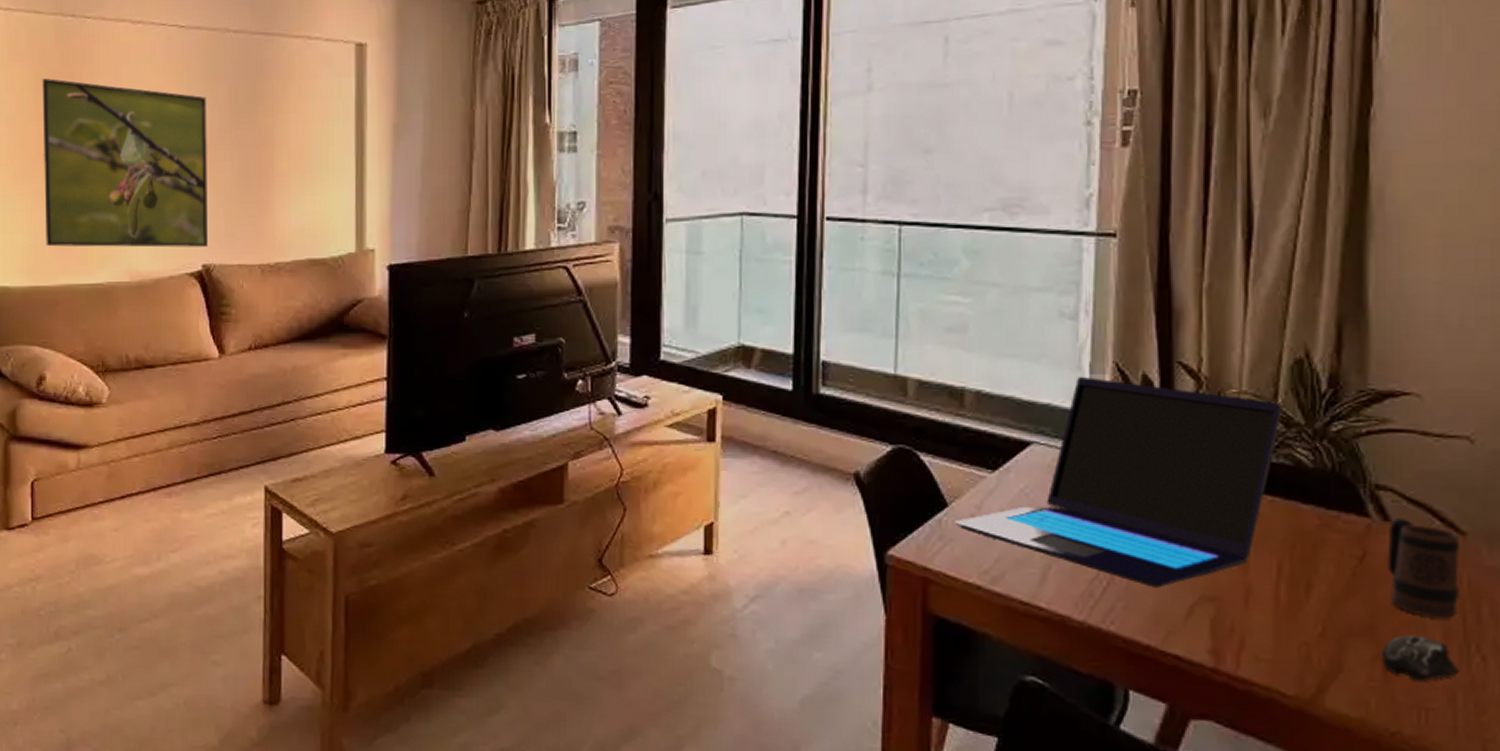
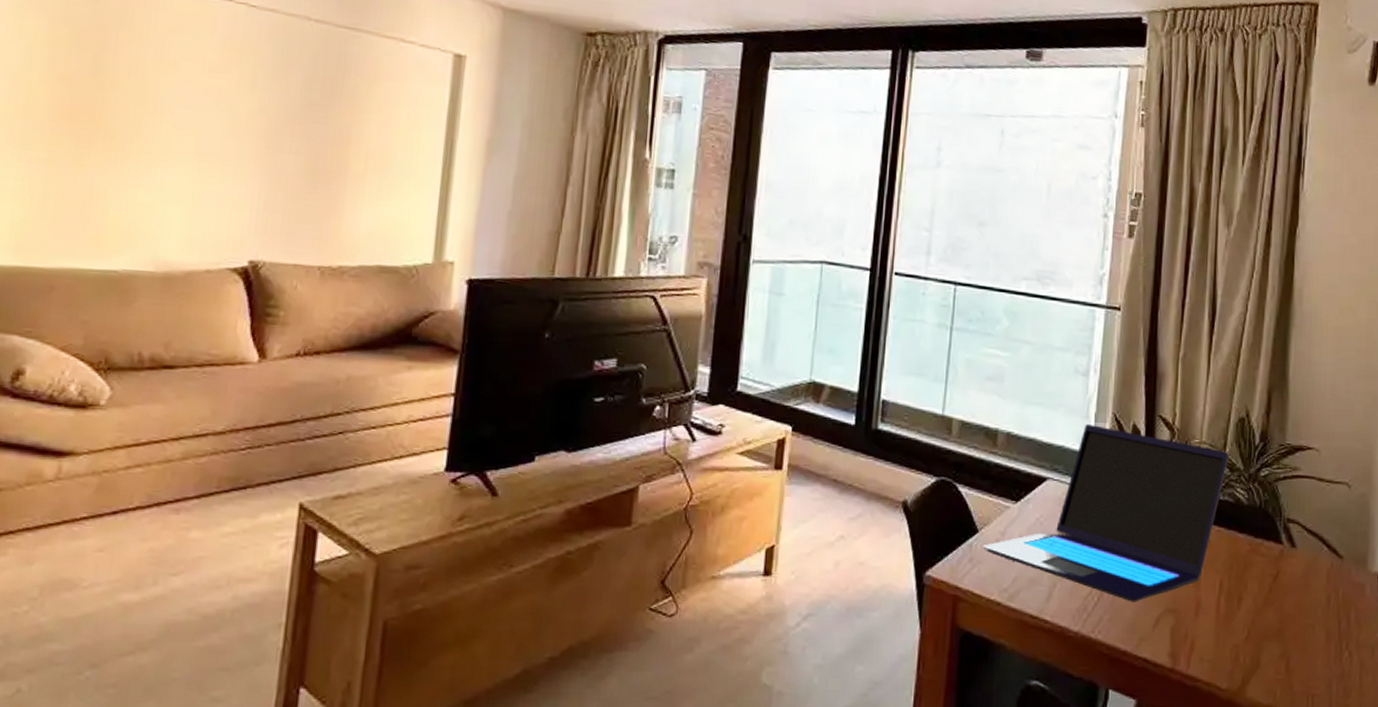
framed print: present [42,78,208,248] -> none [45,35,275,242]
computer mouse: present [1382,635,1460,681] -> none [1286,637,1335,673]
mug: present [1387,518,1459,619] -> none [1292,545,1338,624]

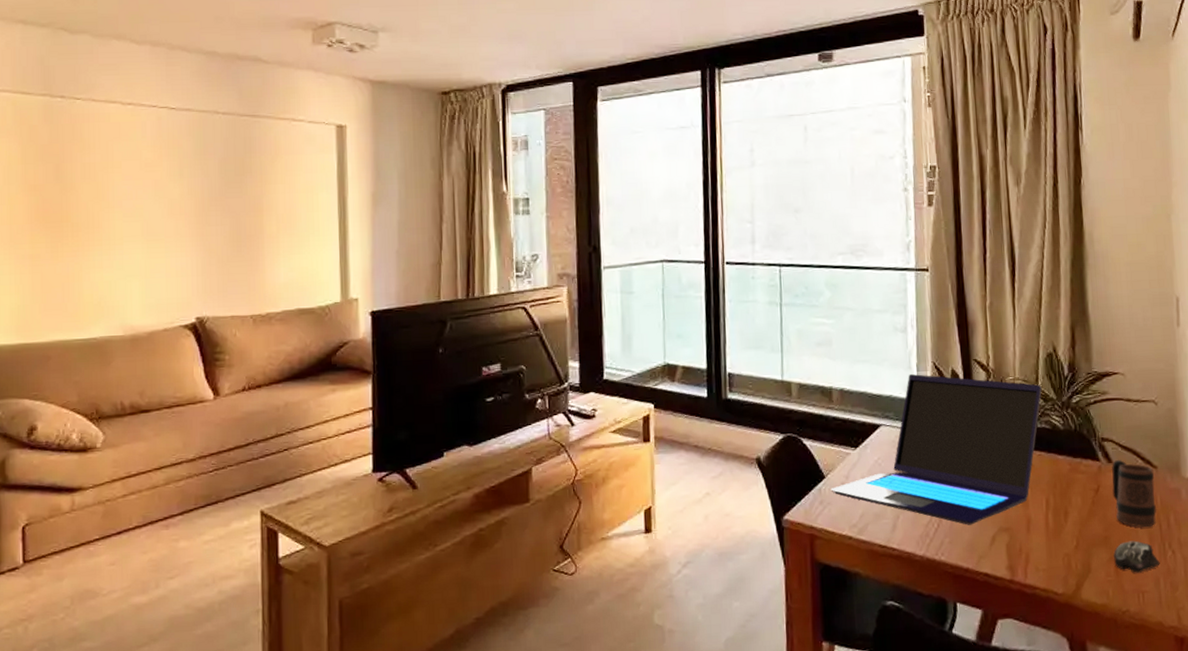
computer mouse: none [1286,637,1335,673] -> present [1114,540,1160,573]
mug: none [1292,545,1338,624] -> present [1111,460,1156,528]

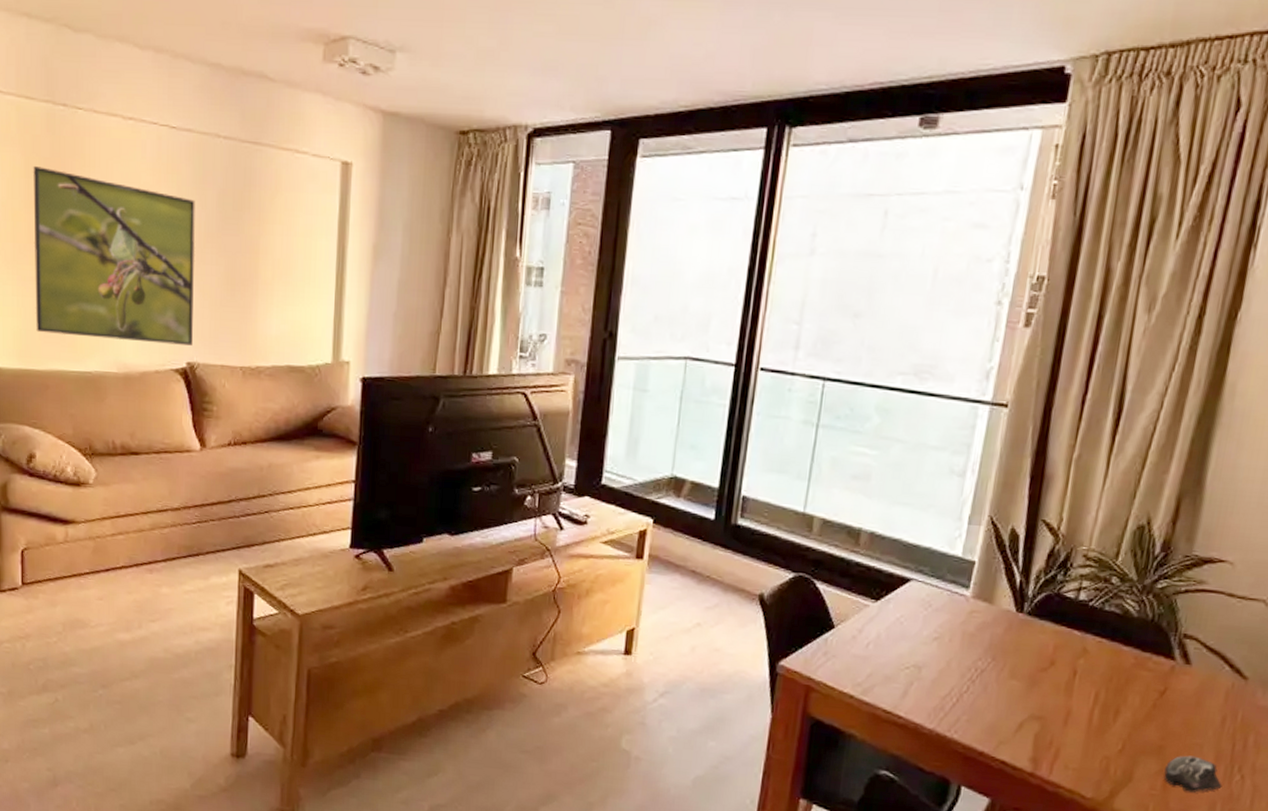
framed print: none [31,153,201,307] -> present [33,166,195,346]
laptop: present [830,373,1042,525] -> none [838,526,1122,706]
mug: present [1111,460,1156,528] -> none [1179,662,1242,745]

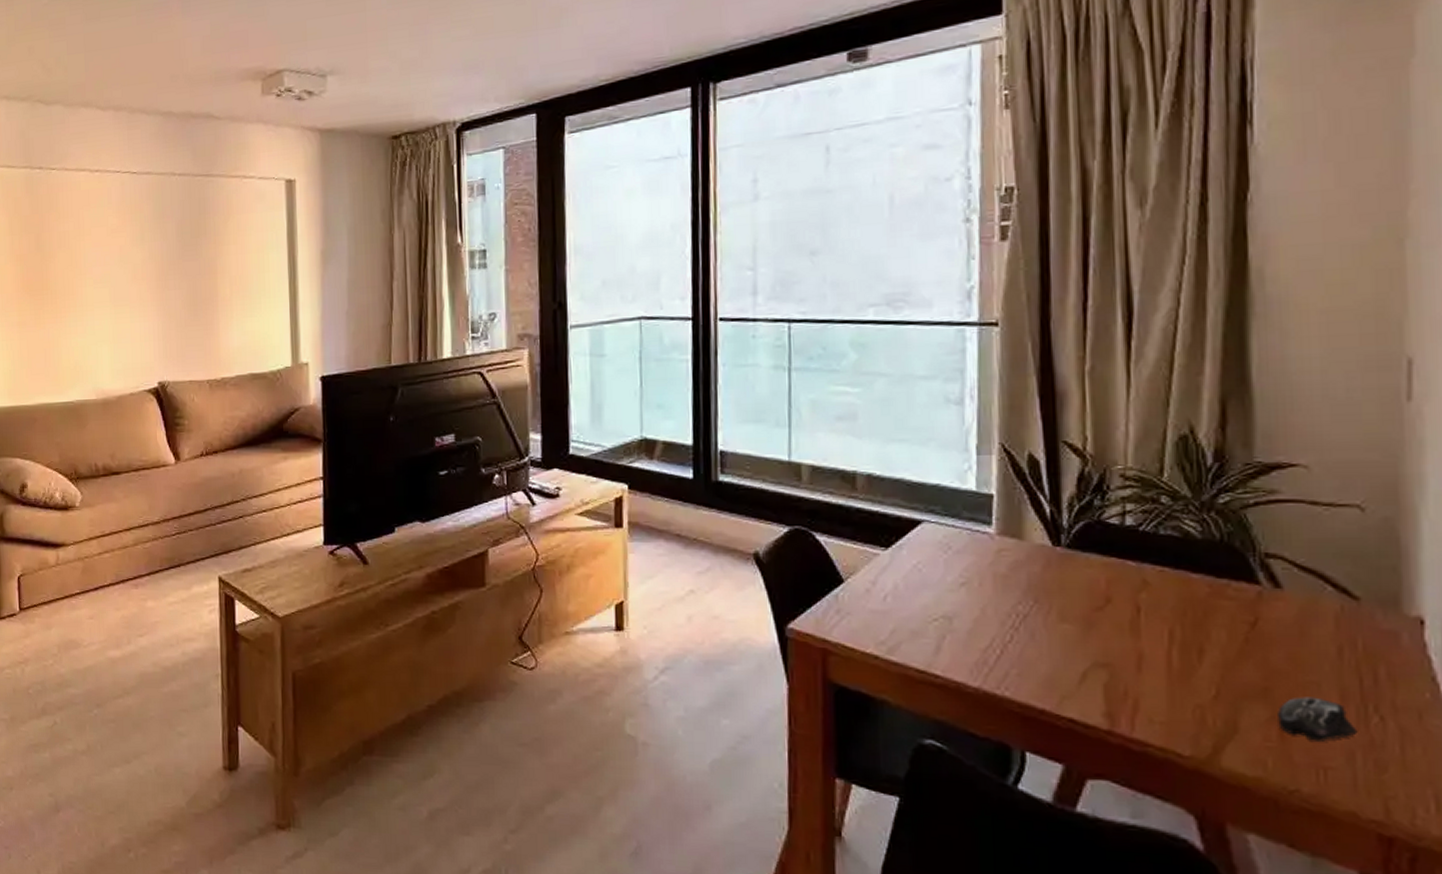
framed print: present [33,166,195,346] -> none [16,224,162,371]

